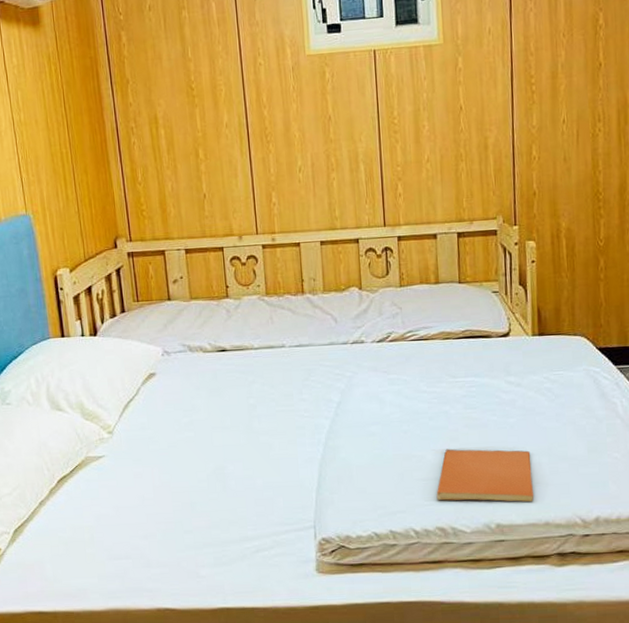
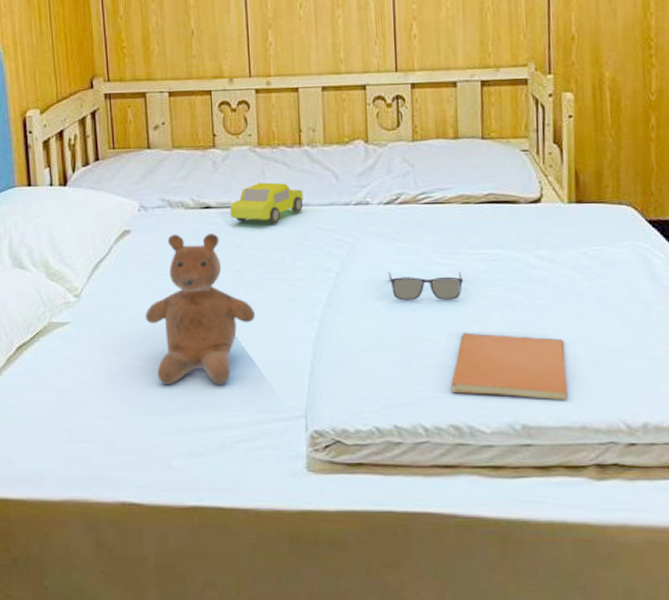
teddy bear: none [171,373,269,506] -> present [144,234,256,385]
toy car: none [243,326,307,363] -> present [230,182,304,224]
eyeglasses: none [382,398,446,425] -> present [388,272,464,301]

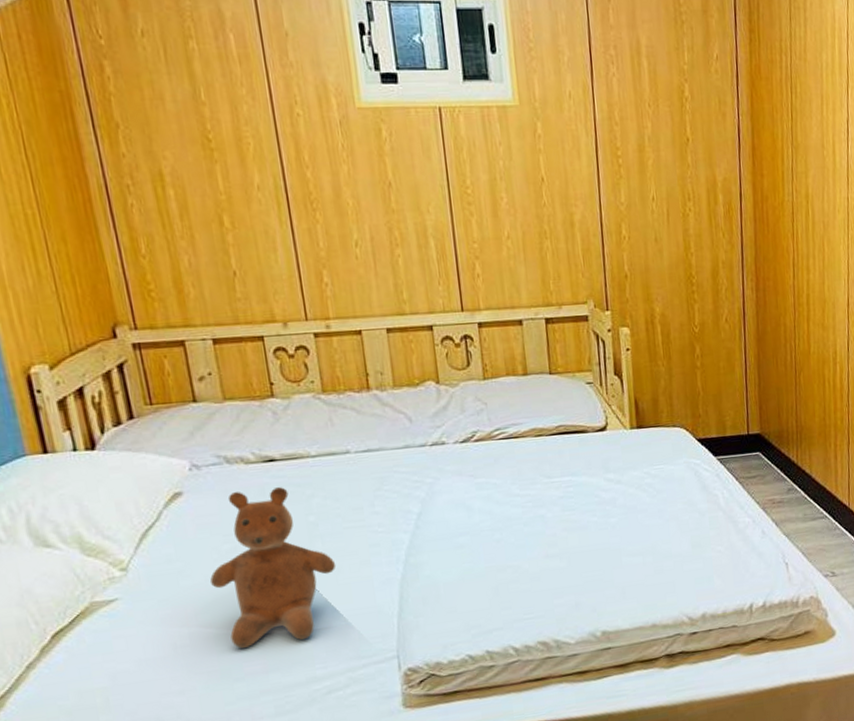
toy car: present [230,182,304,224] -> none [297,429,377,473]
eyeglasses: present [388,272,464,301] -> none [469,501,542,534]
book: present [450,332,568,400] -> none [535,550,639,613]

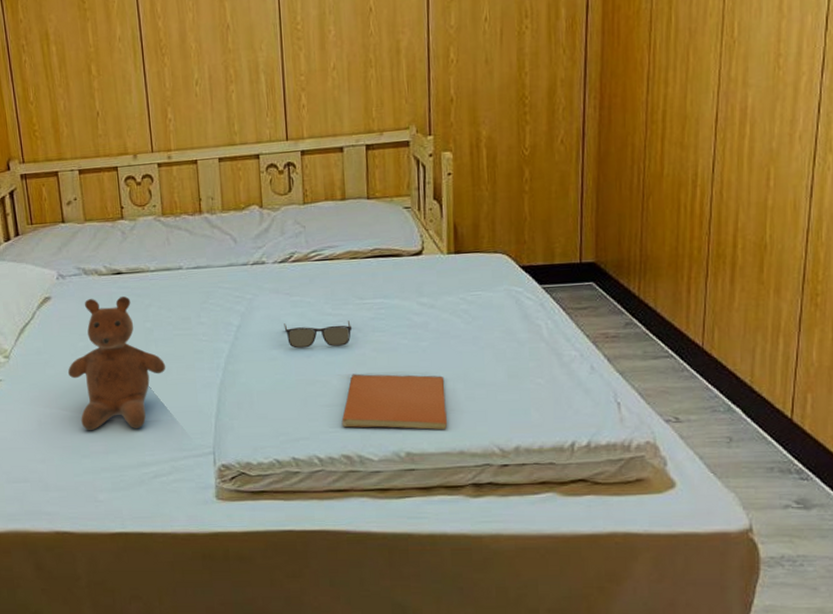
eyeglasses: none [469,501,542,534] -> present [284,320,353,349]
book: none [535,550,639,613] -> present [341,374,447,430]

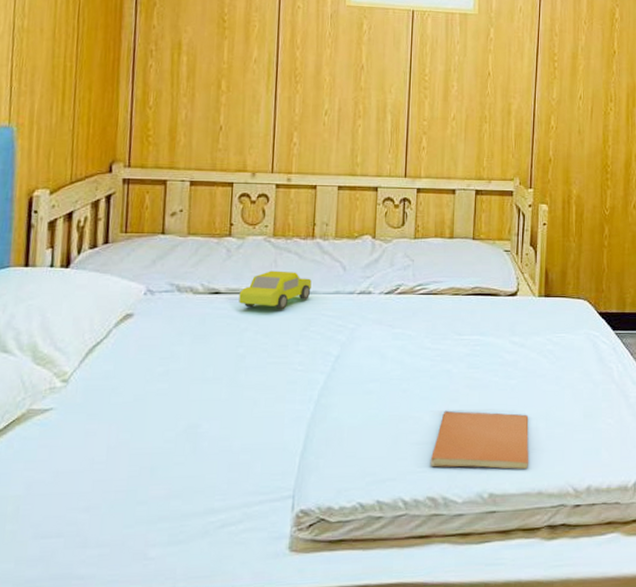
teddy bear: present [67,296,166,431] -> none [137,318,254,472]
toy car: none [139,248,205,286] -> present [239,271,312,310]
eyeglasses: present [284,320,353,349] -> none [383,356,449,382]

